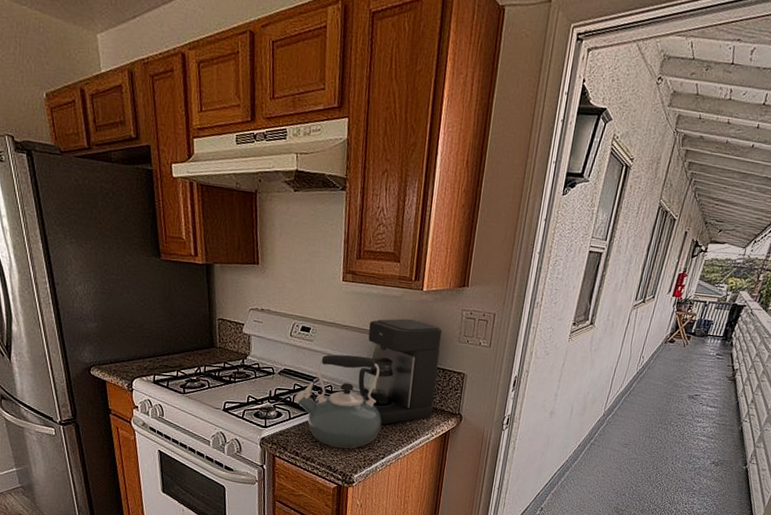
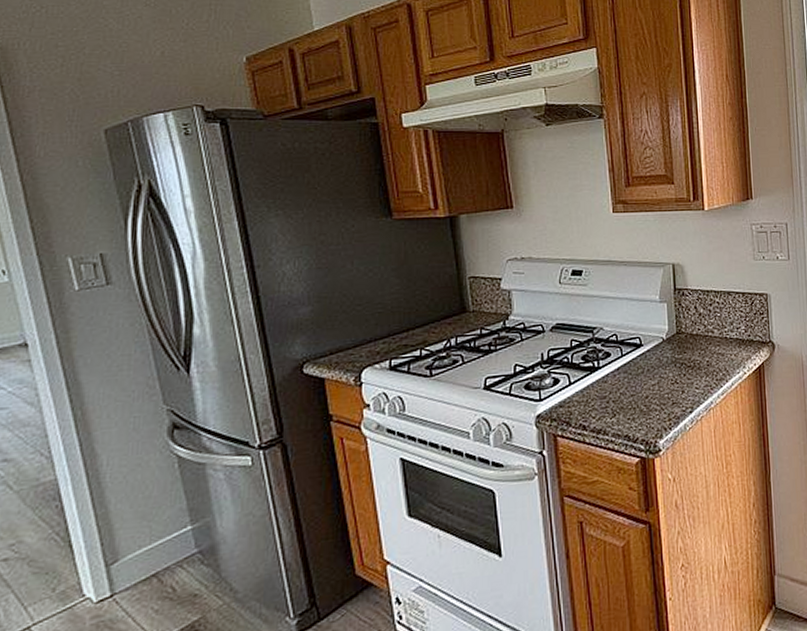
kettle: present [294,354,382,449] -> none [572,293,684,411]
coffee maker: present [358,318,442,425] -> none [646,243,740,371]

